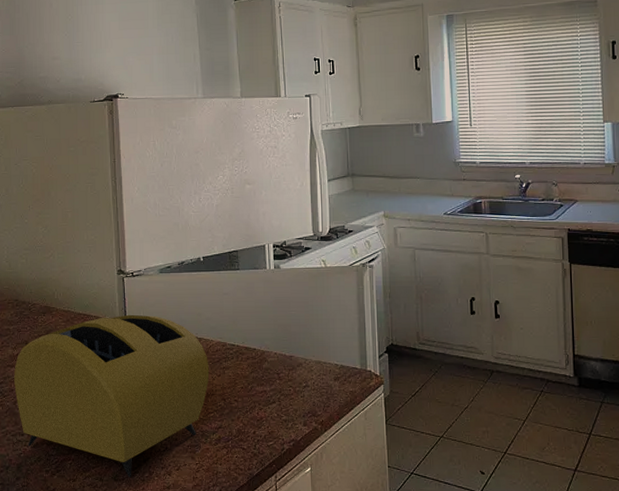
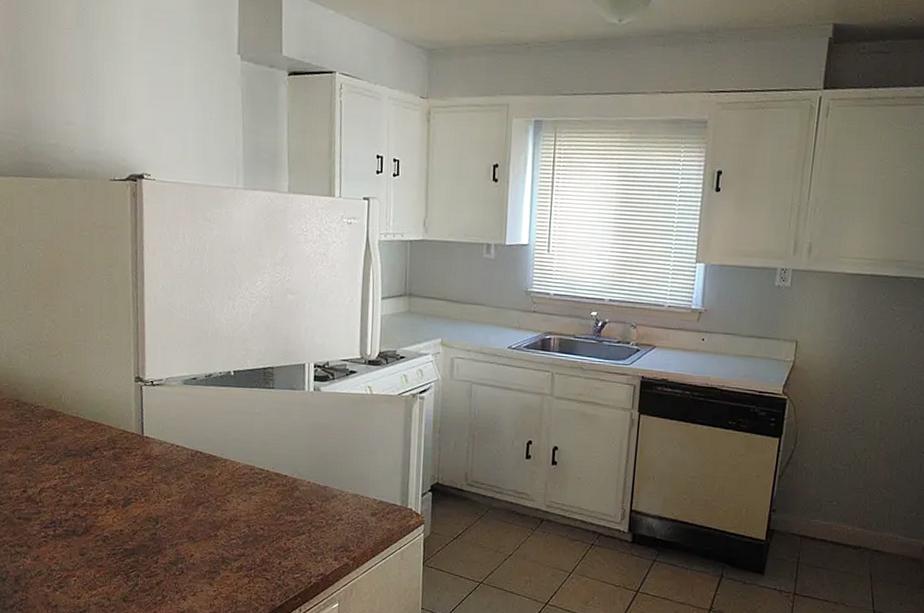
toaster: present [14,314,210,477] -> none [13,427,234,599]

